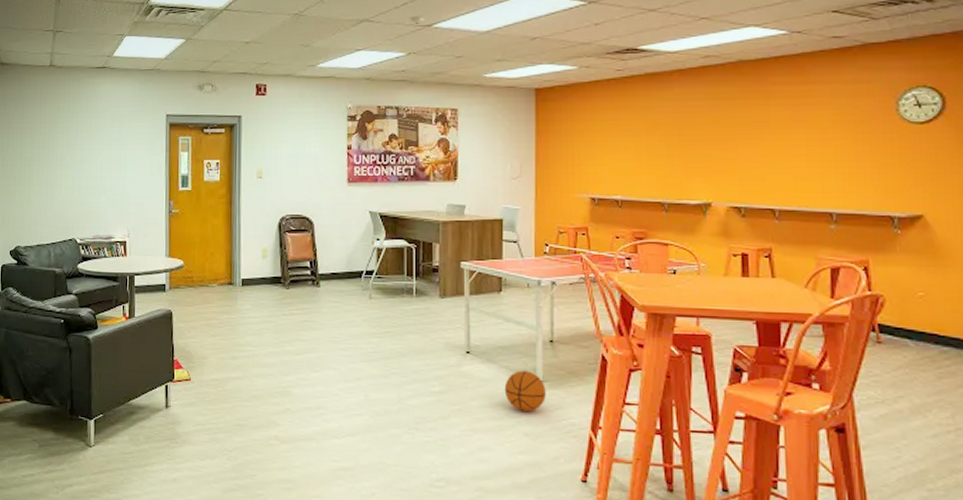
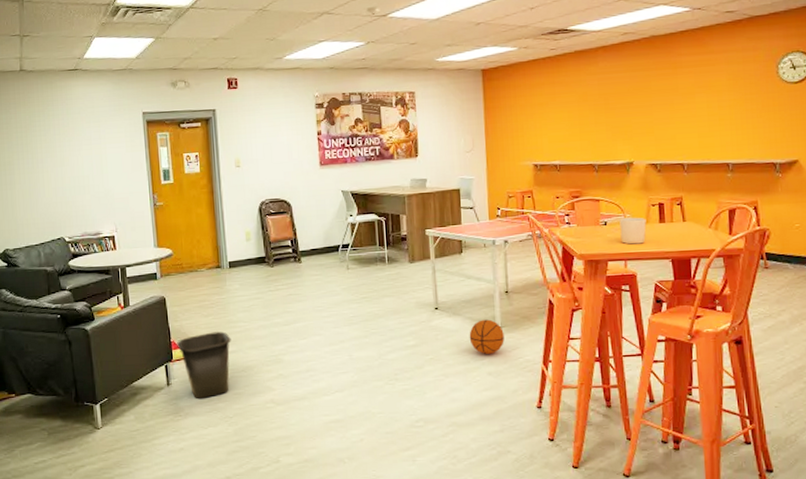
waste bin: none [180,354,238,427] -> present [177,331,231,399]
mug: none [692,267,726,300] -> present [619,217,647,245]

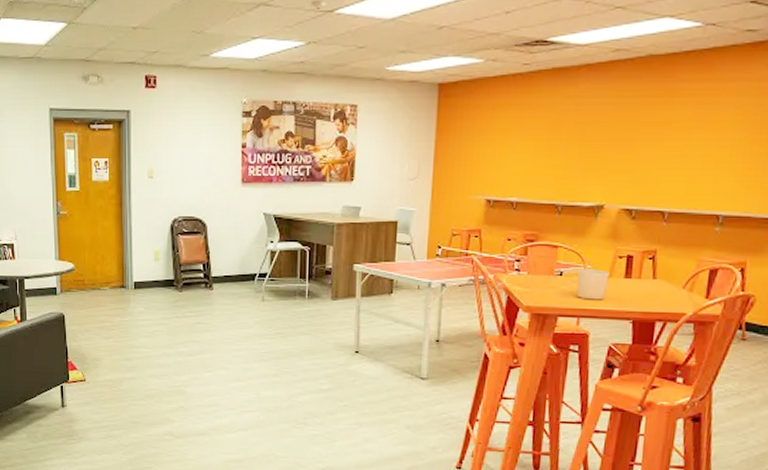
waste bin: present [177,331,231,399] -> none [74,355,132,425]
basketball: present [469,319,504,355] -> none [390,368,429,407]

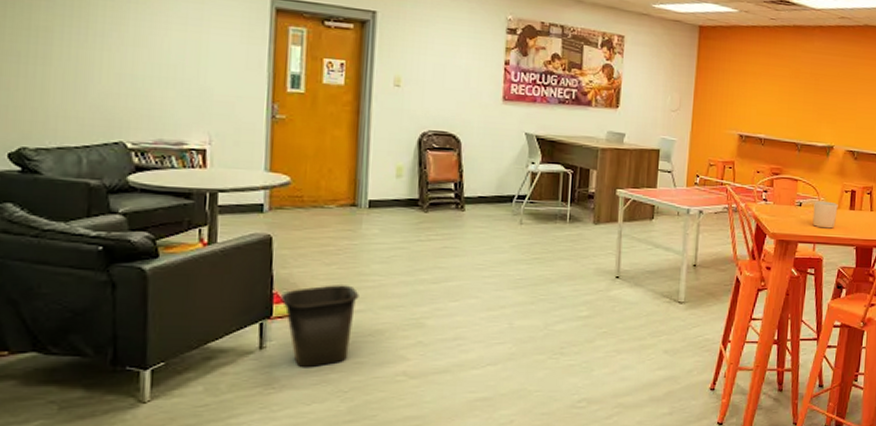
waste bin: none [74,355,132,425] -> present [281,285,359,368]

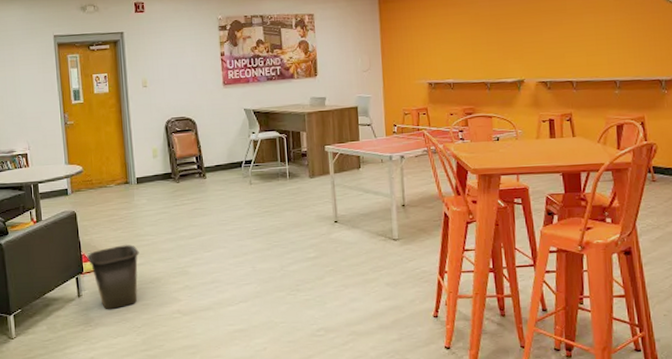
mug: present [812,200,838,229] -> none [511,132,538,159]

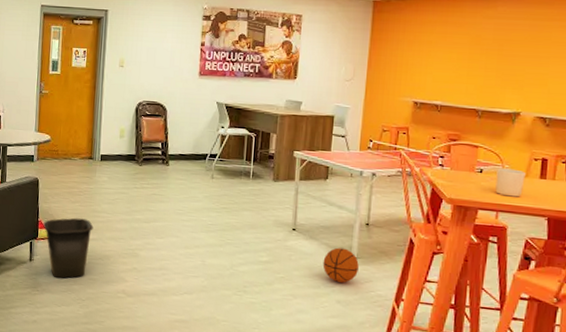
basketball: none [367,232,402,266] -> present [323,247,359,284]
mug: none [511,132,538,159] -> present [495,168,526,197]

